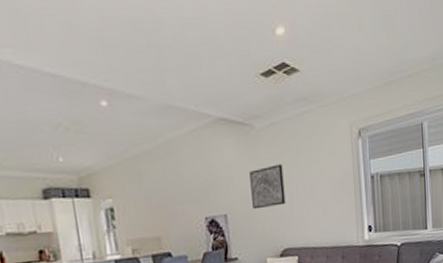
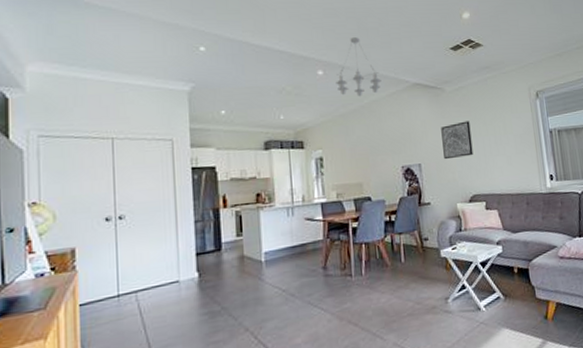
chandelier: none [123,58,179,135] -> present [336,37,381,97]

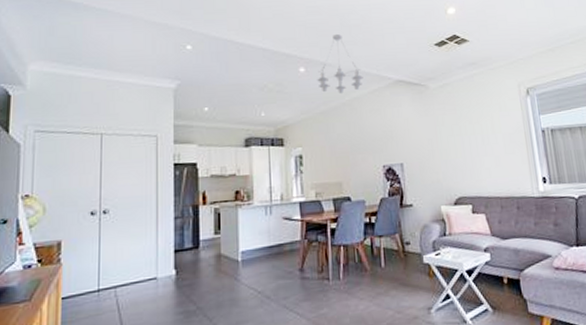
wall art: present [441,121,473,160] -> none [424,119,459,160]

